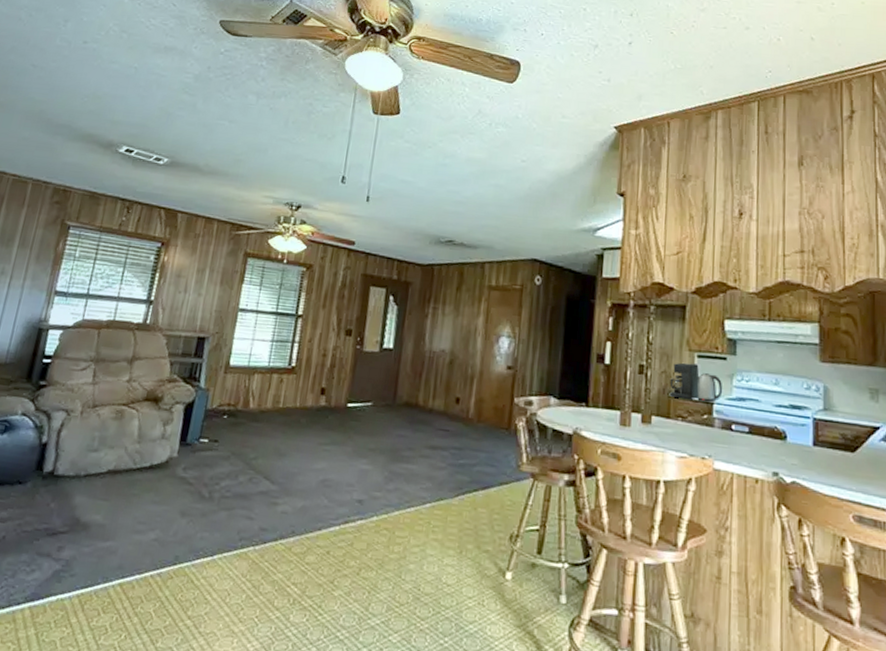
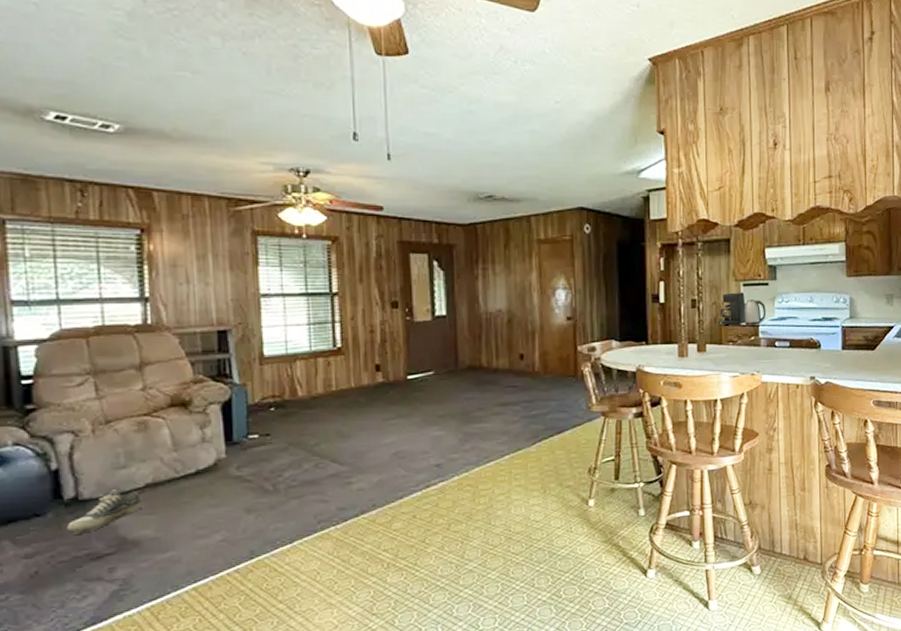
shoe: none [37,470,101,509] -> present [66,489,142,536]

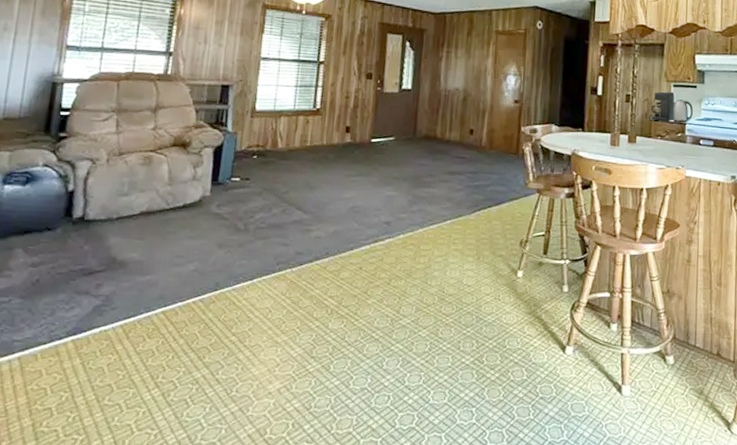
shoe: present [66,489,142,536] -> none [69,214,135,251]

